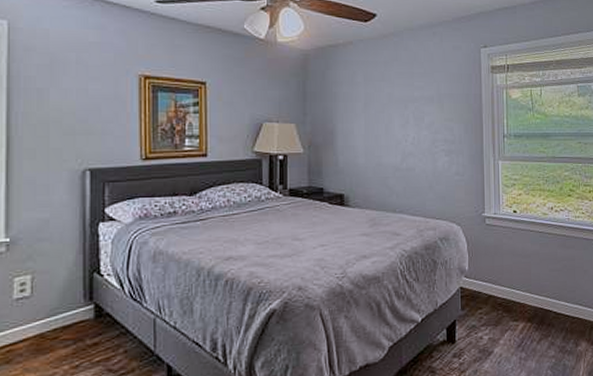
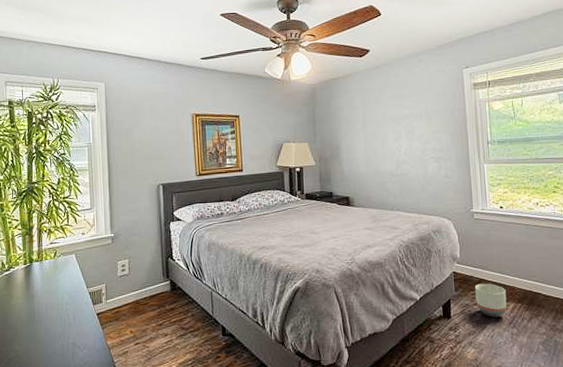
planter: none [483,300,516,340] -> present [475,283,507,318]

